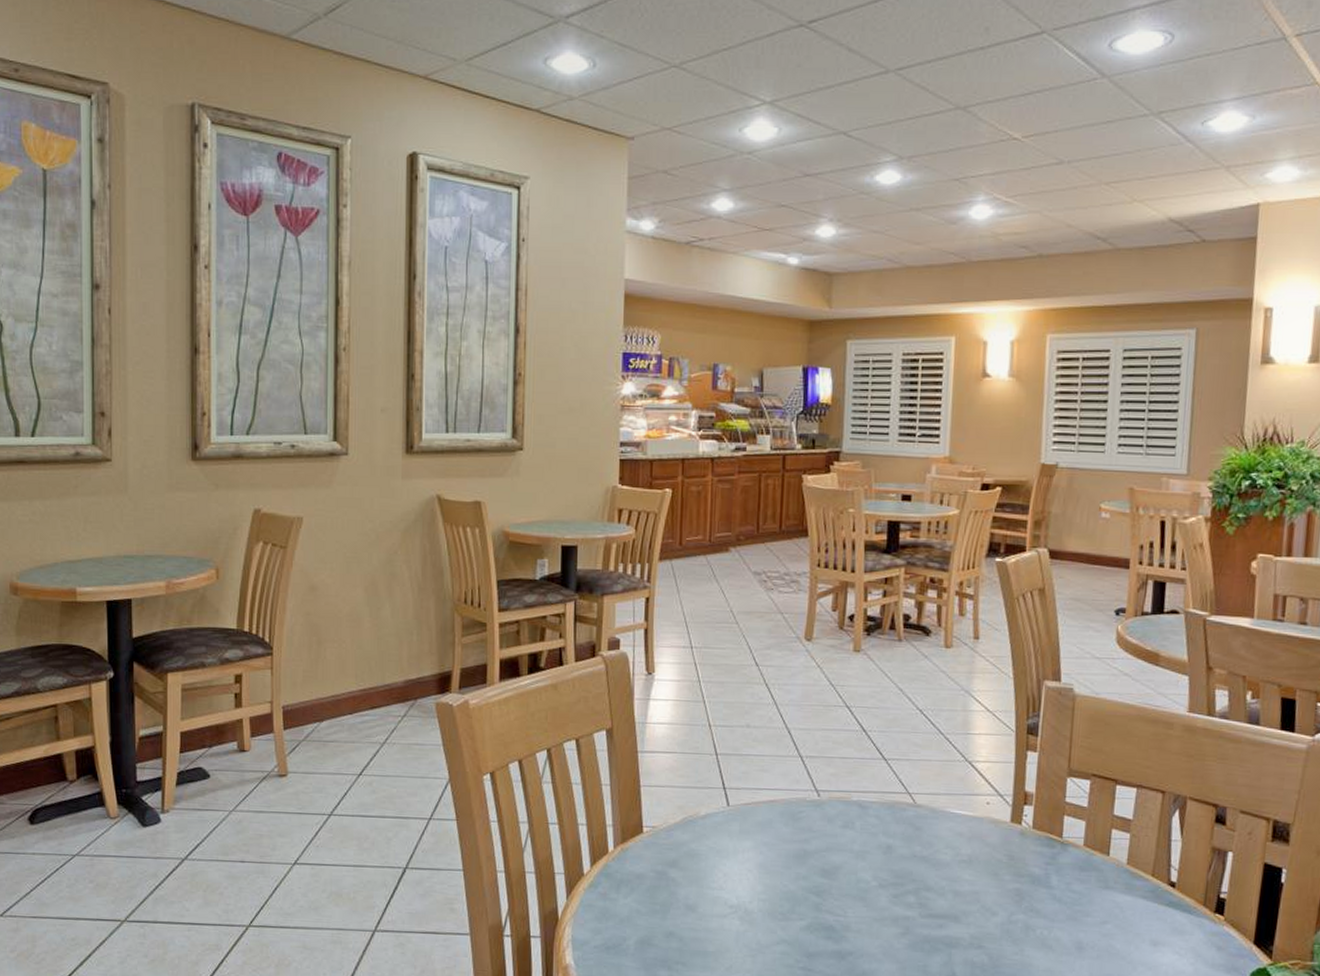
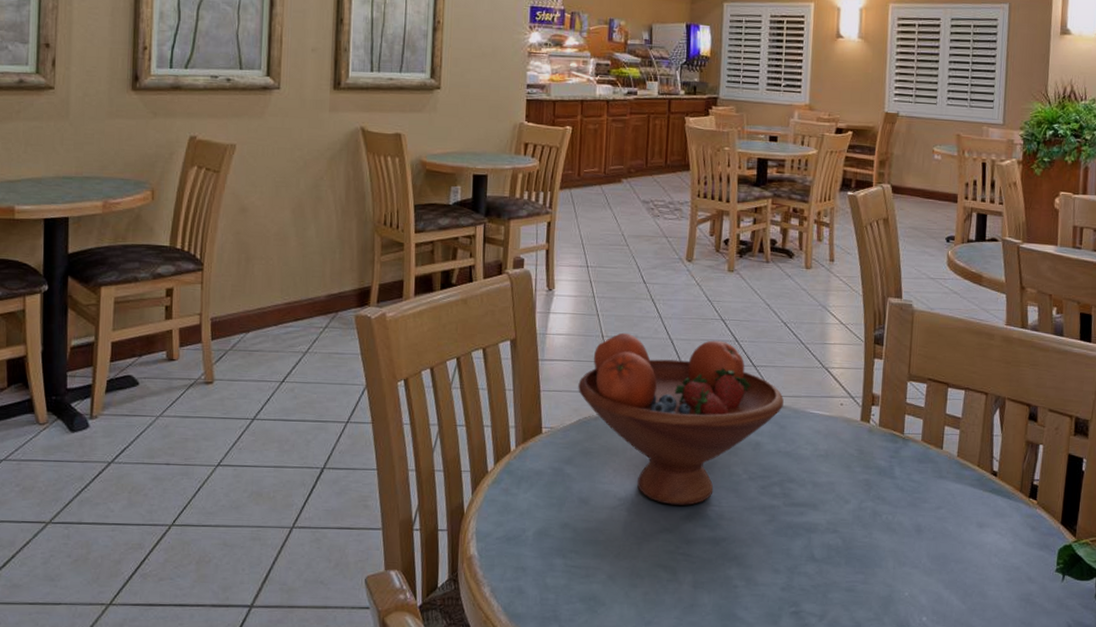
fruit bowl: none [682,721,919,915] -> present [578,332,784,506]

